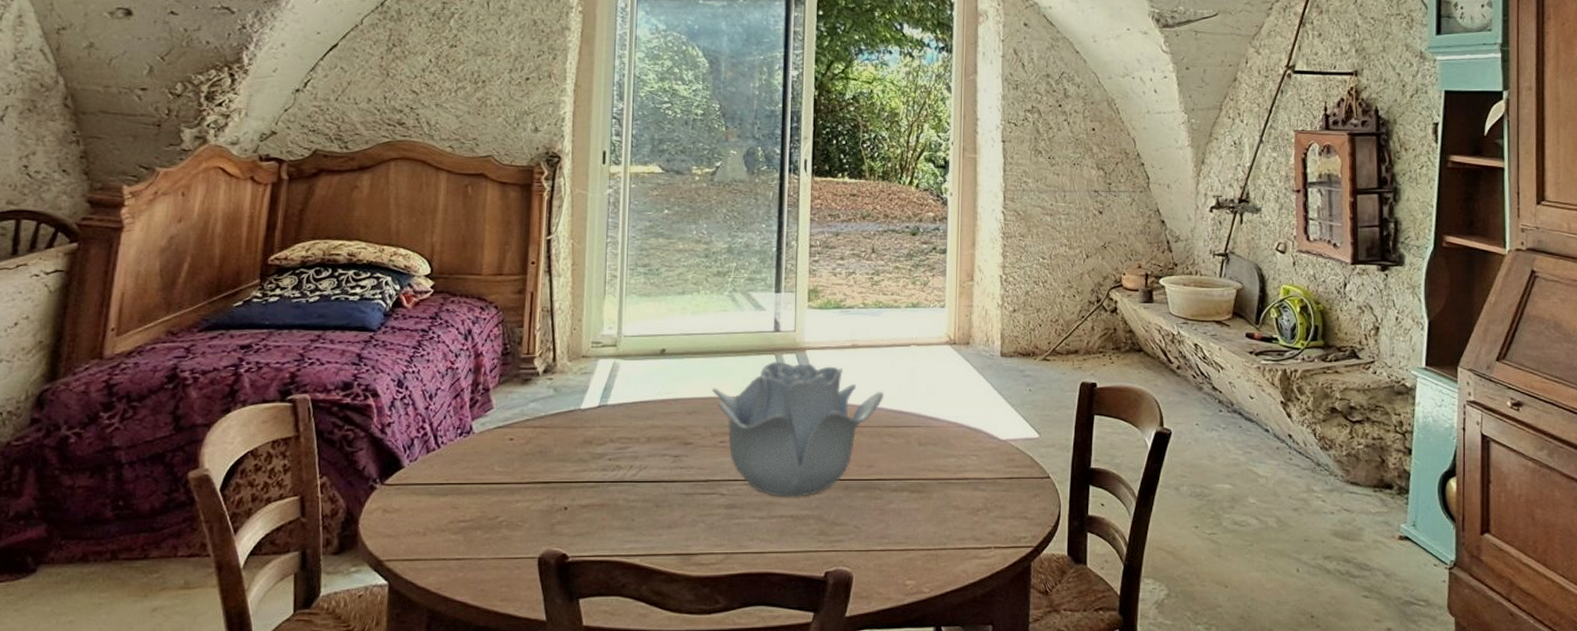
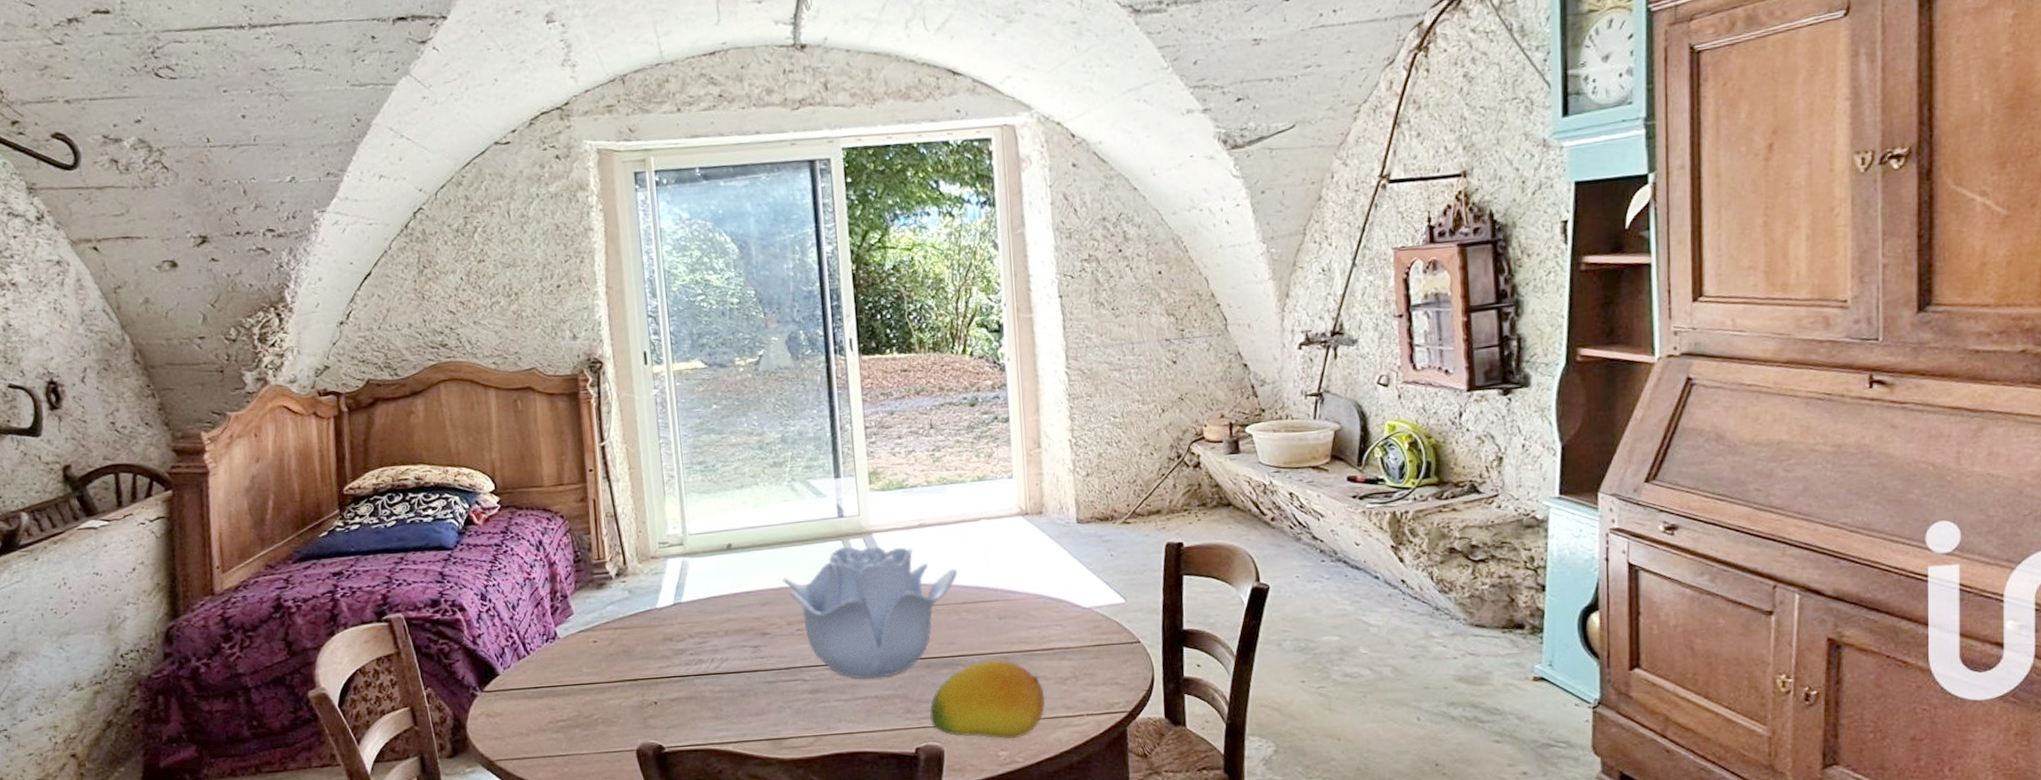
fruit: none [843,485,955,567] -> present [930,660,1045,739]

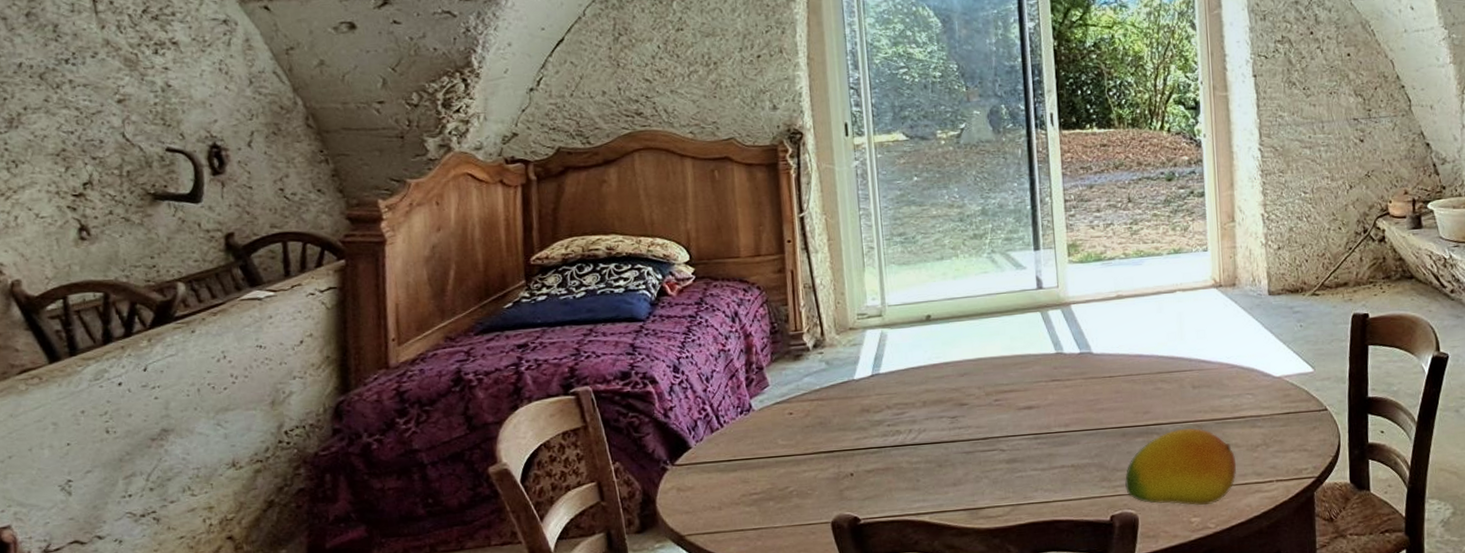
decorative bowl: present [783,546,958,679] -> none [981,317,1154,448]

